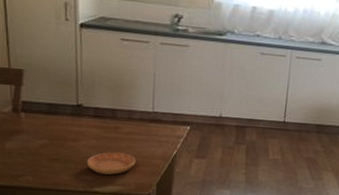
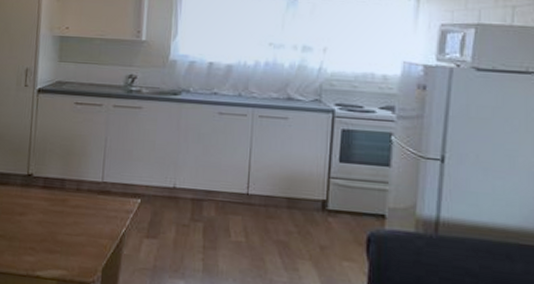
saucer: present [86,152,136,175] -> none [31,228,82,256]

